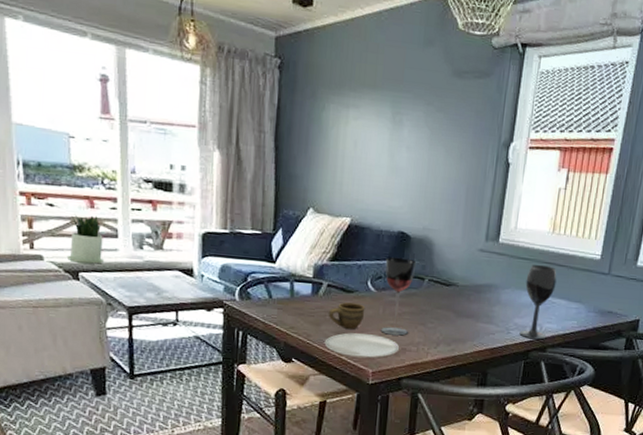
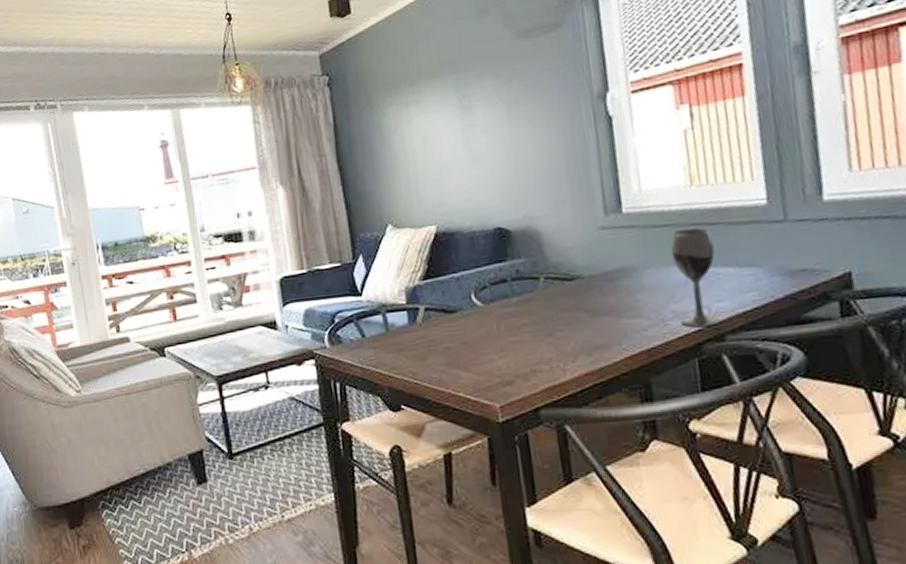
planter: present [66,214,105,264] -> none [150,284,187,338]
plate: present [324,333,400,359] -> none [434,358,528,392]
cup: present [328,302,366,329] -> none [432,324,475,358]
wineglass: present [381,257,417,336] -> none [486,257,534,356]

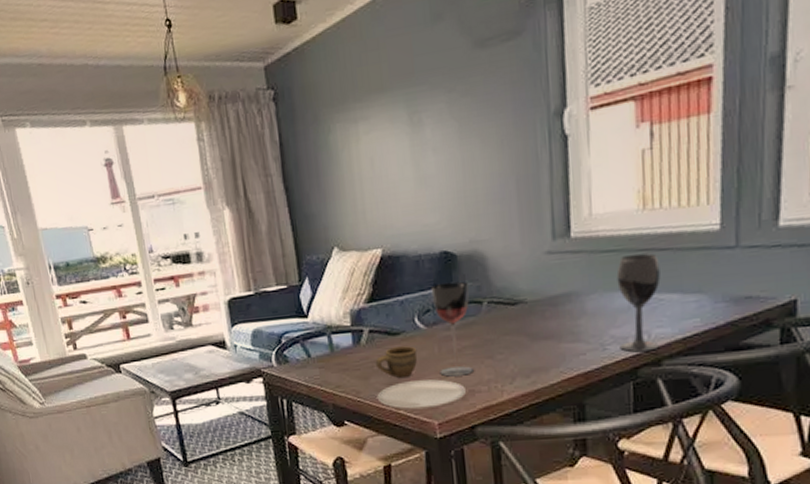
cup: none [432,324,475,358] -> present [375,346,417,378]
plate: none [434,358,528,392] -> present [377,379,467,410]
wineglass: none [486,257,534,356] -> present [431,281,473,377]

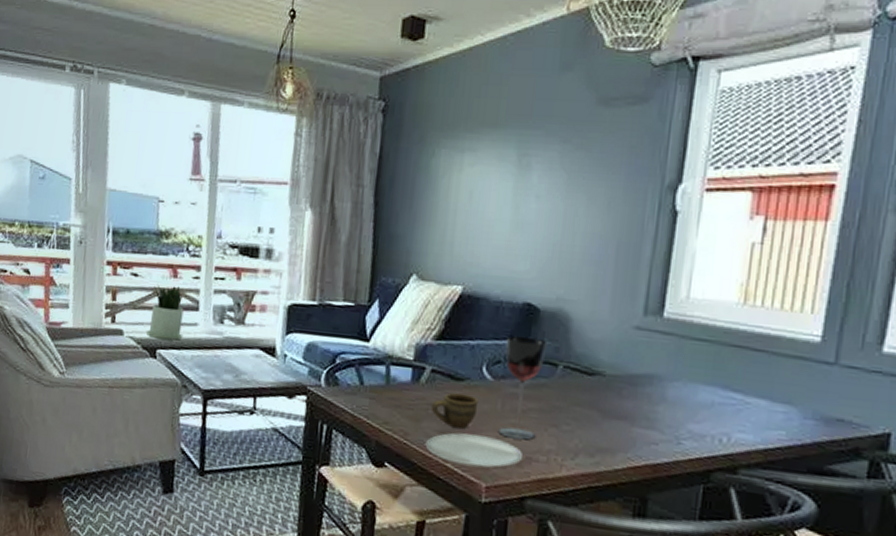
planter: none [103,304,141,355] -> present [145,284,184,340]
wine glass: present [616,253,661,353] -> none [695,348,752,457]

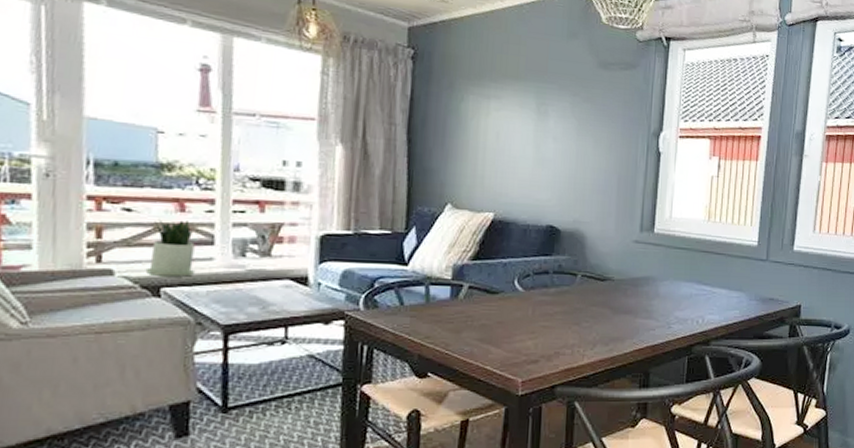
plate: present [425,433,524,469] -> none [465,339,553,367]
cup: present [431,393,479,429] -> none [469,305,513,334]
wineglass: present [498,335,548,440] -> none [530,252,568,338]

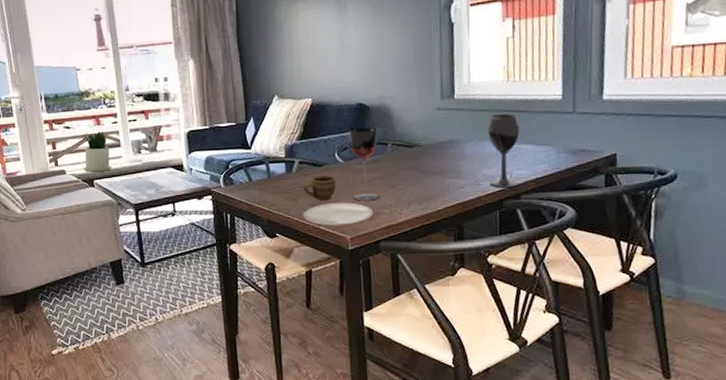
plate: none [465,339,553,367] -> present [303,203,374,227]
cup: none [469,305,513,334] -> present [303,175,336,200]
wineglass: none [530,252,568,338] -> present [348,127,379,201]
wine glass: none [681,254,716,333] -> present [488,114,520,188]

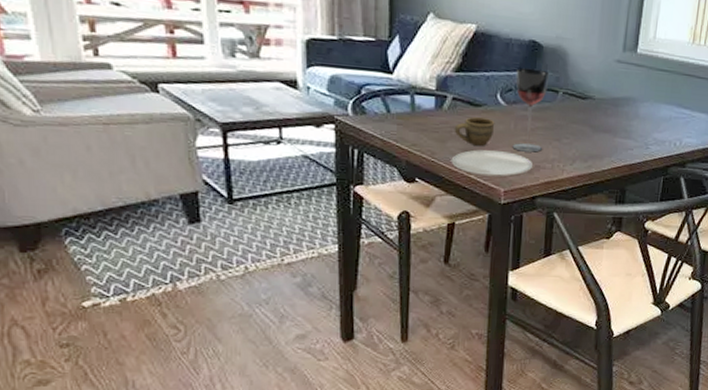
planter: present [83,131,112,172] -> none [141,15,189,74]
wine glass: present [488,114,520,188] -> none [658,77,697,155]

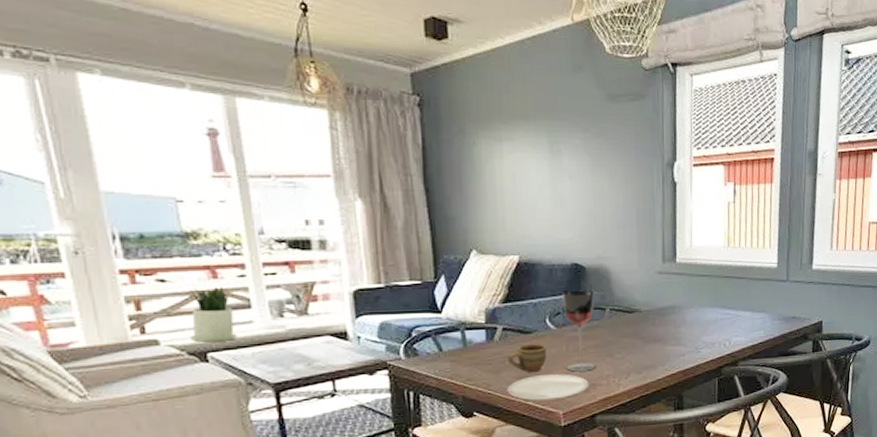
planter: none [141,15,189,74] -> present [189,287,238,342]

